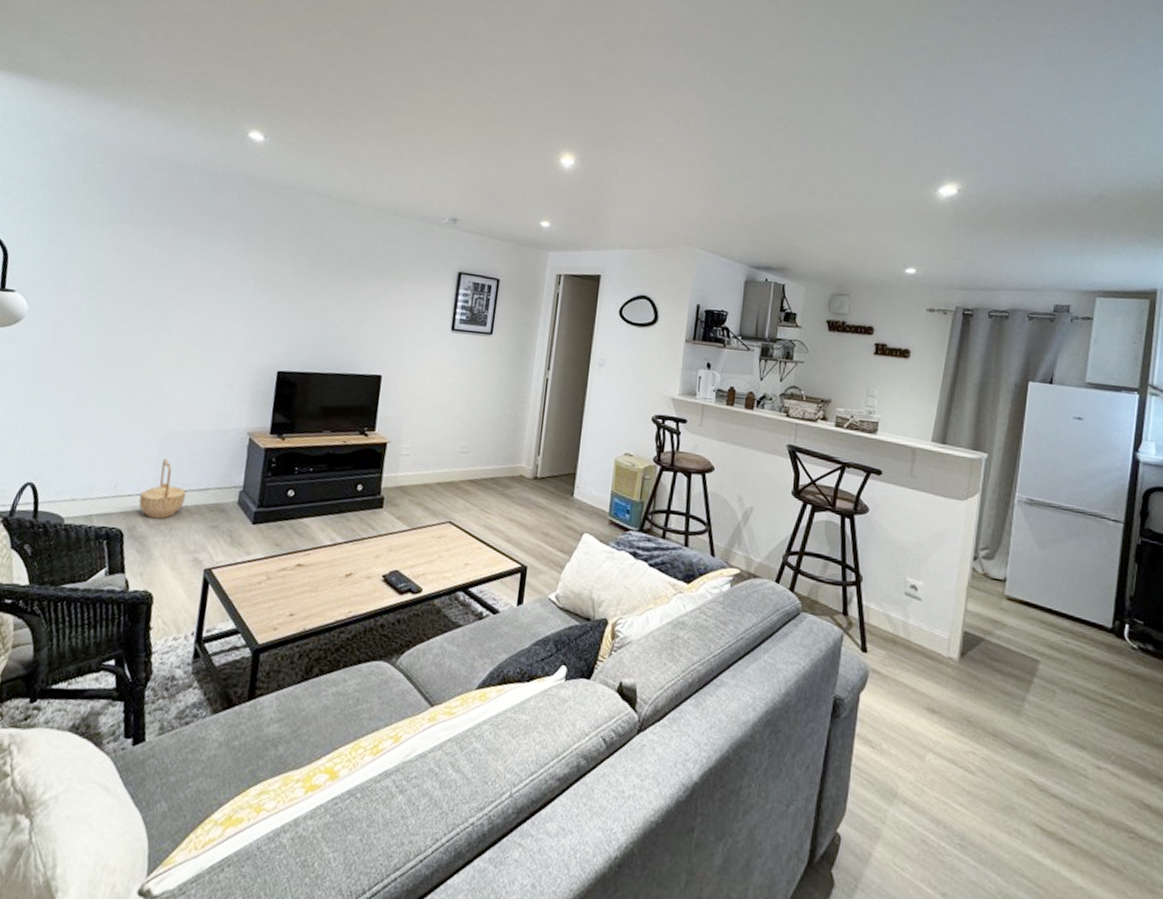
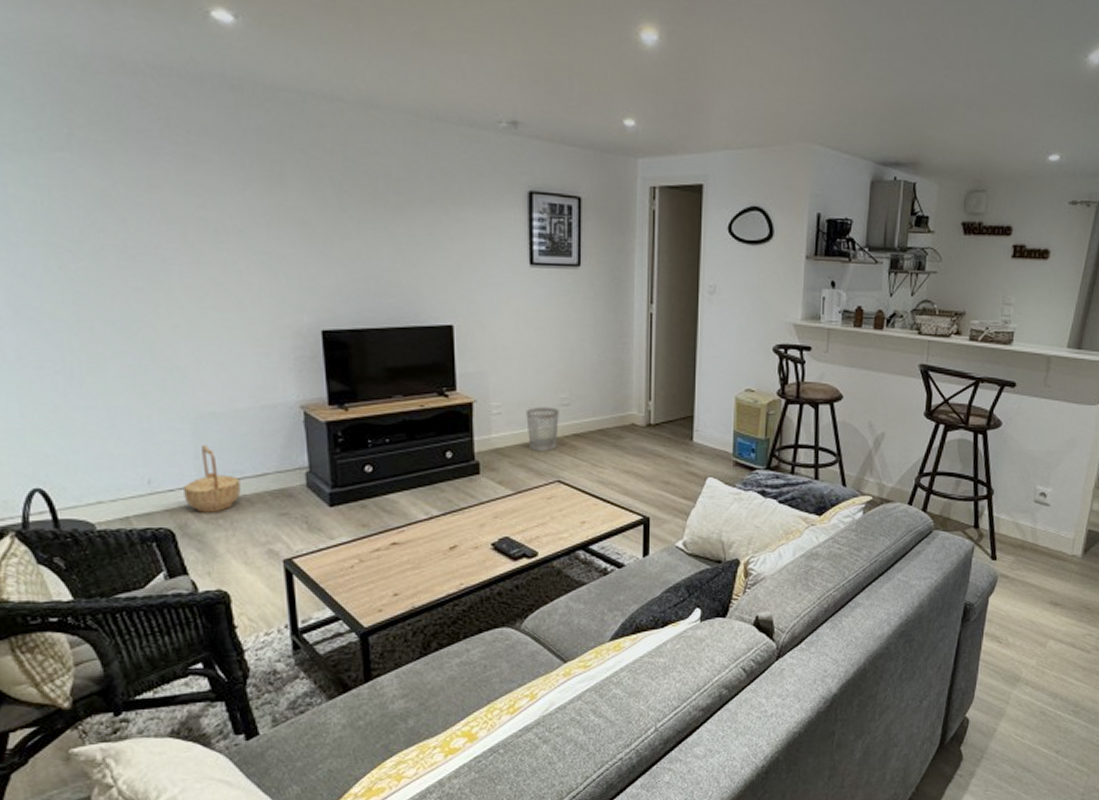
wastebasket: none [429,452,459,493] -> present [526,406,559,451]

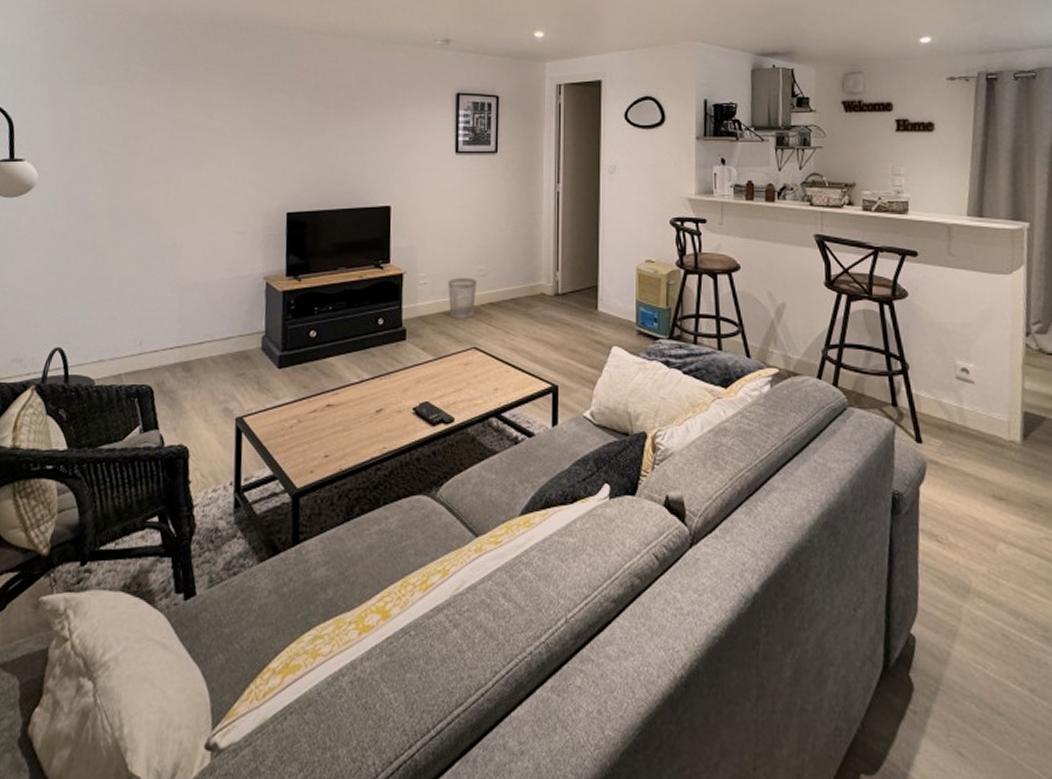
basket: present [184,445,241,513] -> none [165,311,210,372]

